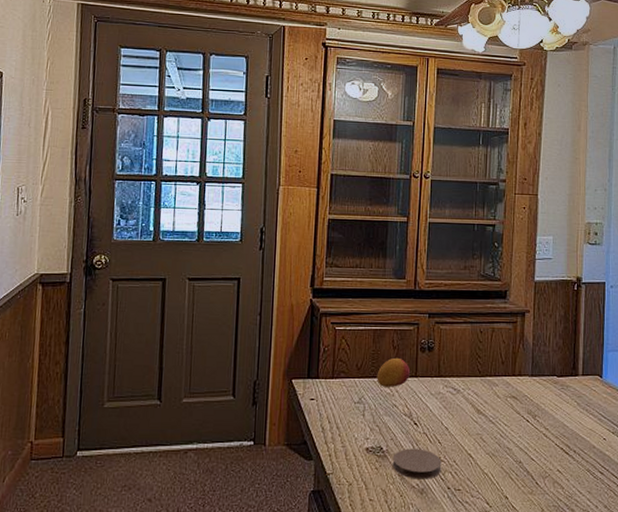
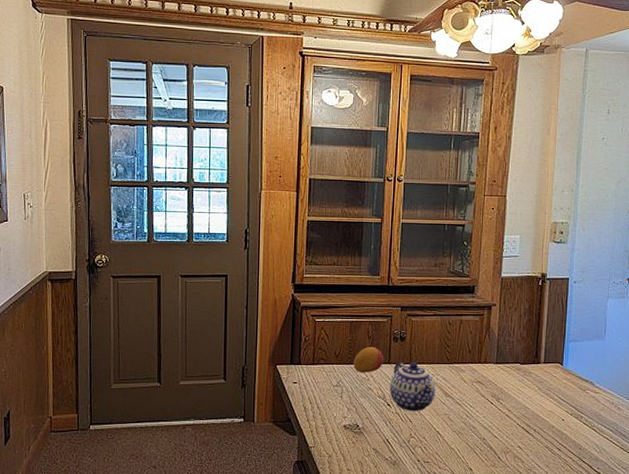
coaster: present [392,448,442,479] -> none [367,426,412,453]
teapot: none [416,375,467,432] -> present [389,362,436,412]

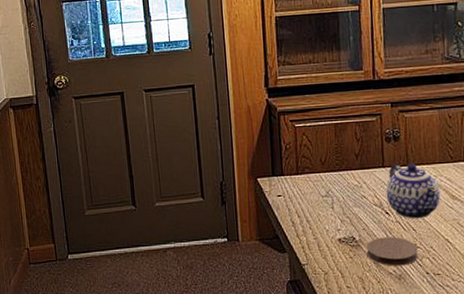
fruit: present [353,346,384,373] -> none [342,149,377,180]
coaster: none [367,426,412,453] -> present [366,237,419,266]

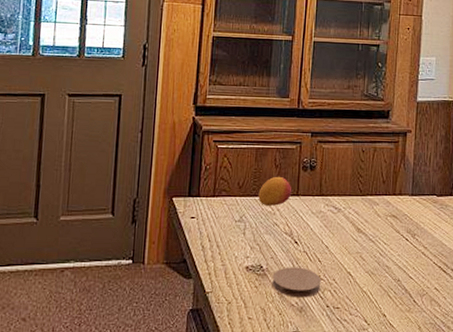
fruit: none [342,149,377,180] -> present [258,176,292,206]
teapot: present [386,163,440,219] -> none [297,194,347,250]

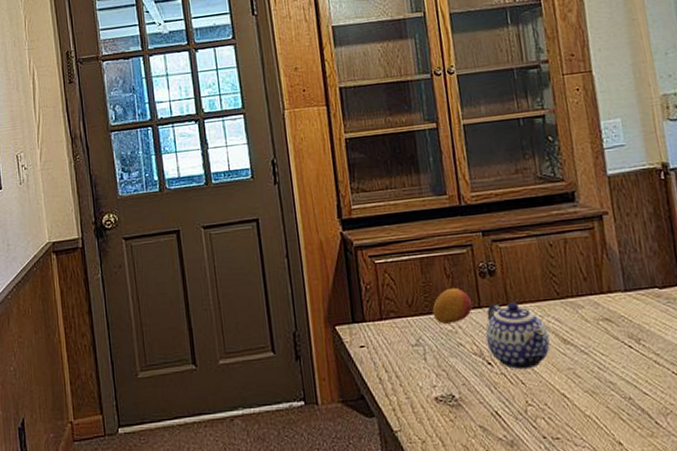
coaster: present [272,267,321,298] -> none [468,392,532,430]
teapot: none [297,194,347,250] -> present [485,302,550,370]

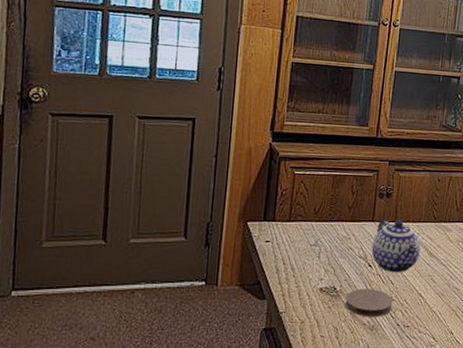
fruit: present [432,287,473,324] -> none [334,202,368,231]
coaster: none [468,392,532,430] -> present [345,288,393,317]

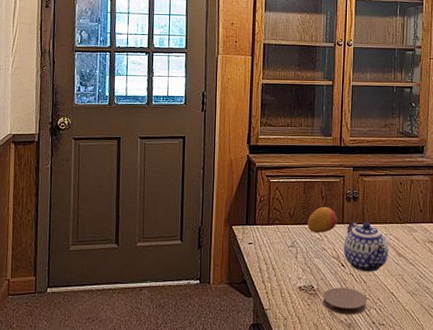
fruit: none [334,202,368,231] -> present [307,206,338,233]

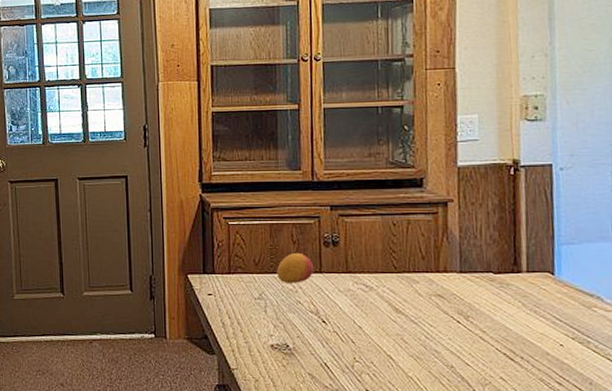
coaster: present [322,287,367,315] -> none [300,347,357,380]
teapot: present [343,222,389,273] -> none [323,271,382,331]

